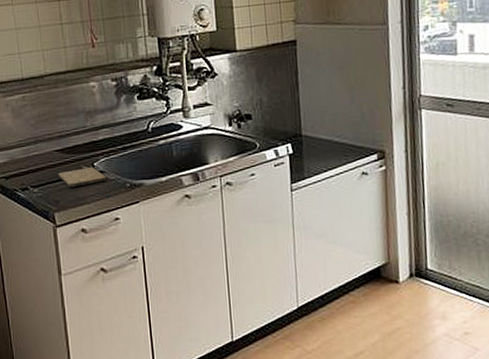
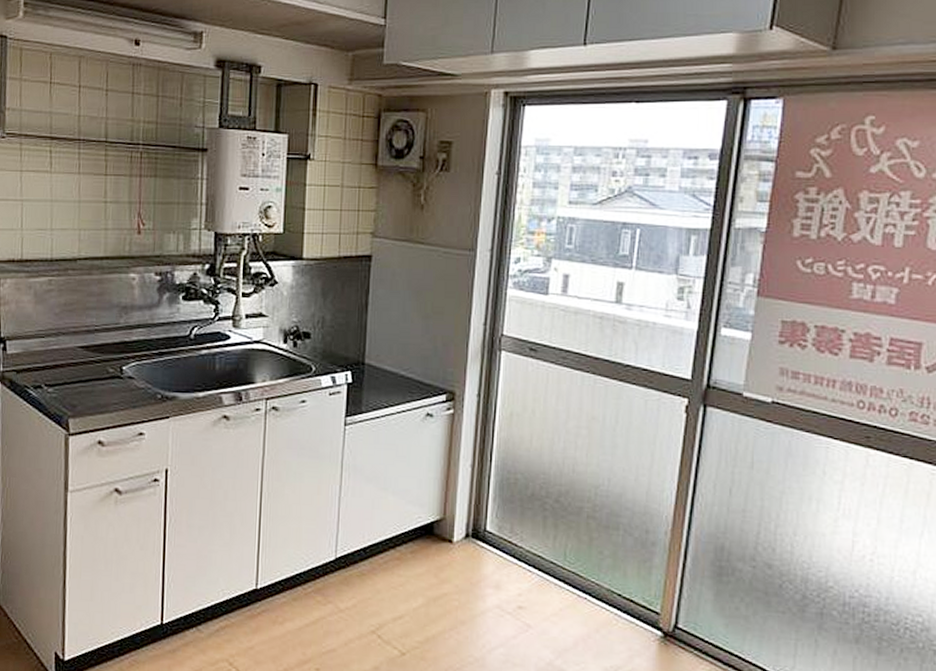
cutting board: present [58,167,107,187] -> none [78,371,135,392]

